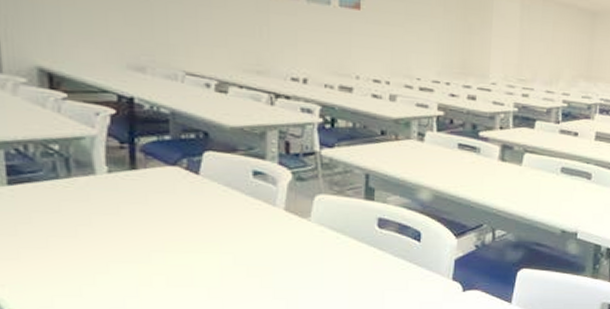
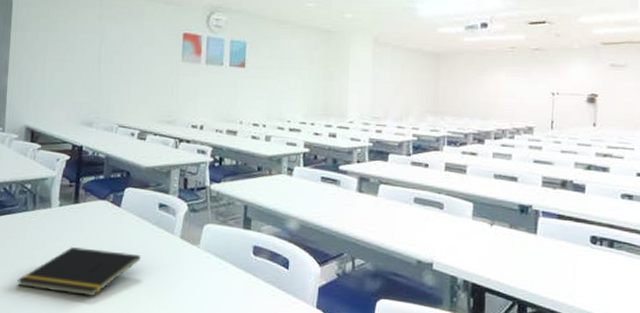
notepad: none [56,221,234,278] -> present [17,246,142,297]

